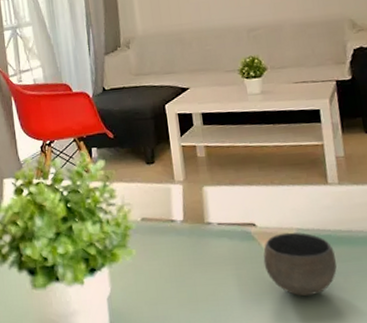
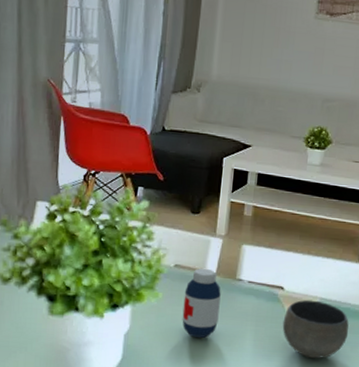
medicine bottle: none [156,216,197,292] -> present [182,268,221,339]

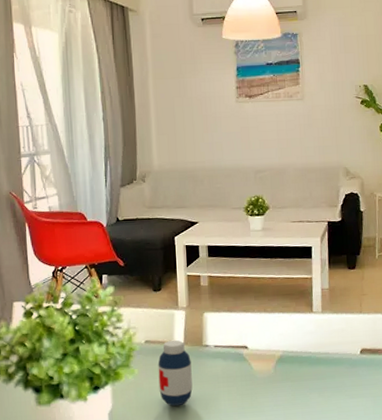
bowl: present [282,300,349,359] -> none [252,354,314,409]

